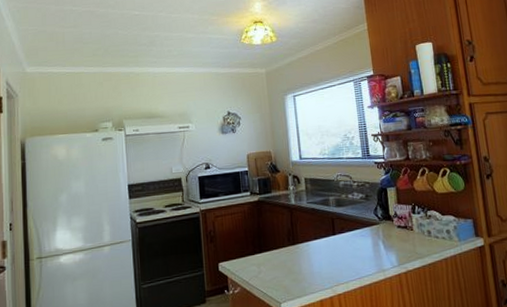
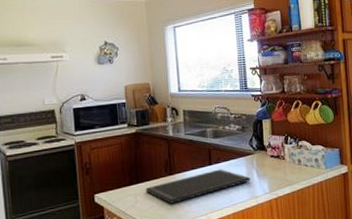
cutting board: none [268,239,377,275] -> present [145,169,250,204]

